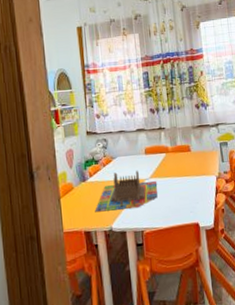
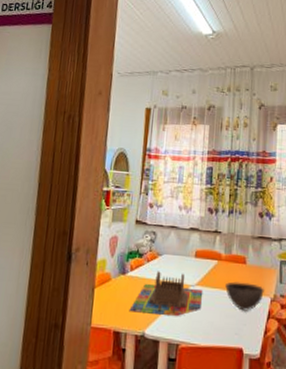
bowl: none [174,167,210,192] -> present [224,281,264,311]

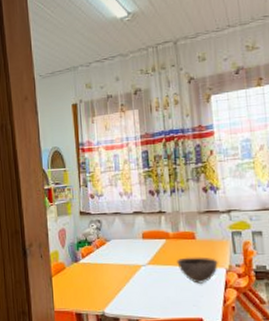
board game: present [129,271,203,317] -> none [87,255,156,296]

